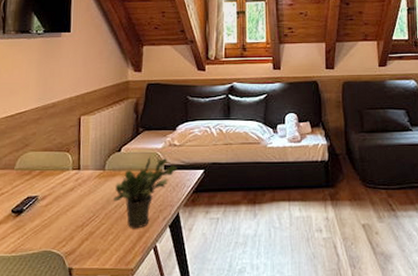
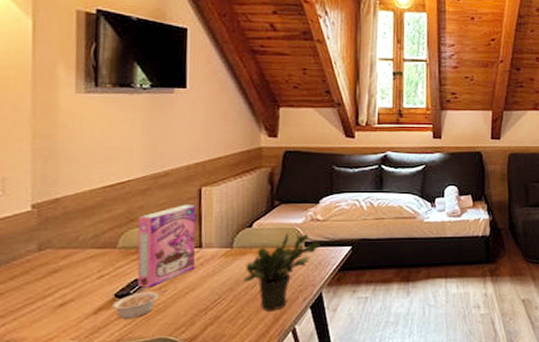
legume: none [10,207,53,232] -> present [113,290,168,319]
cereal box: none [29,132,76,205] -> present [137,205,196,288]

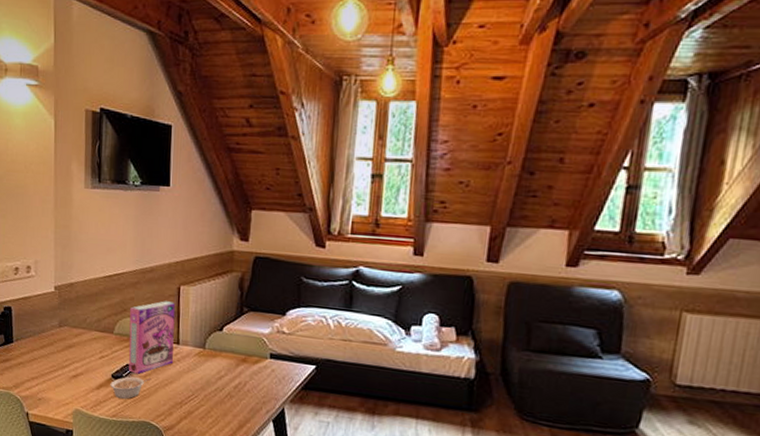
potted plant: present [242,232,319,312] -> none [212,341,284,417]

